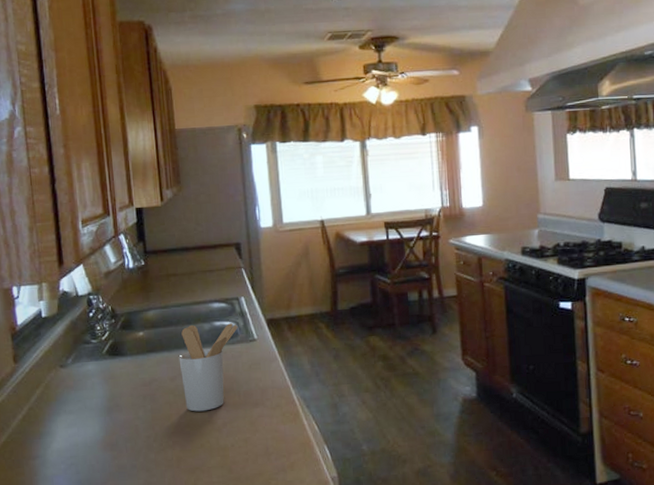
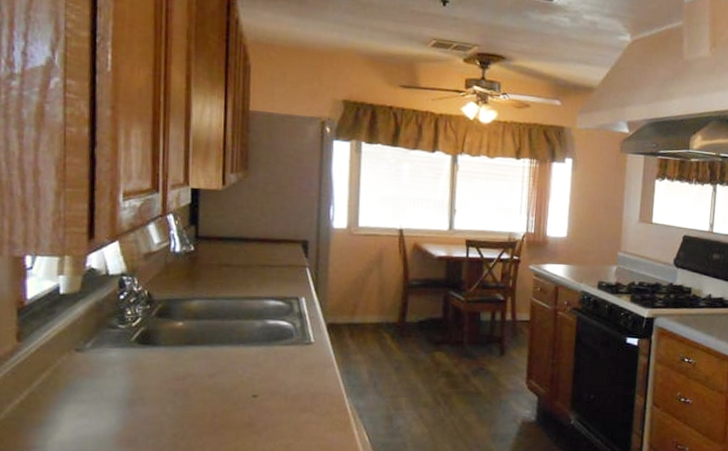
utensil holder: present [178,323,238,412] -> none [221,321,294,413]

